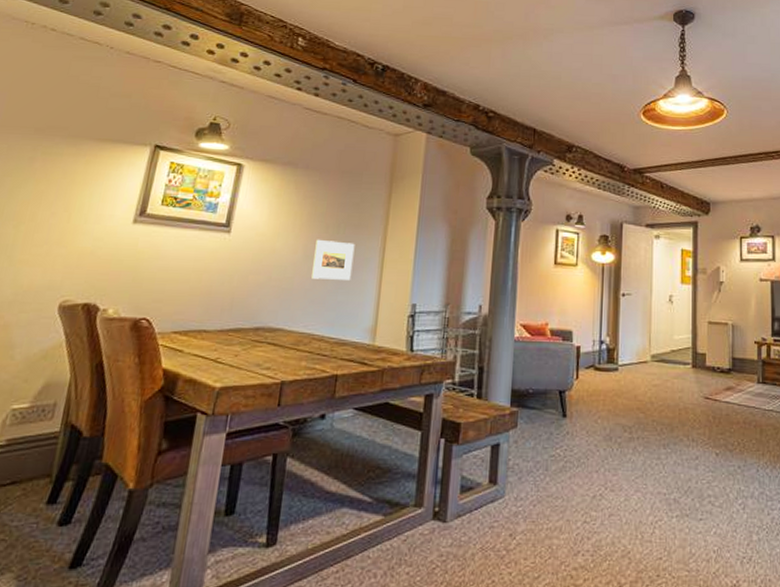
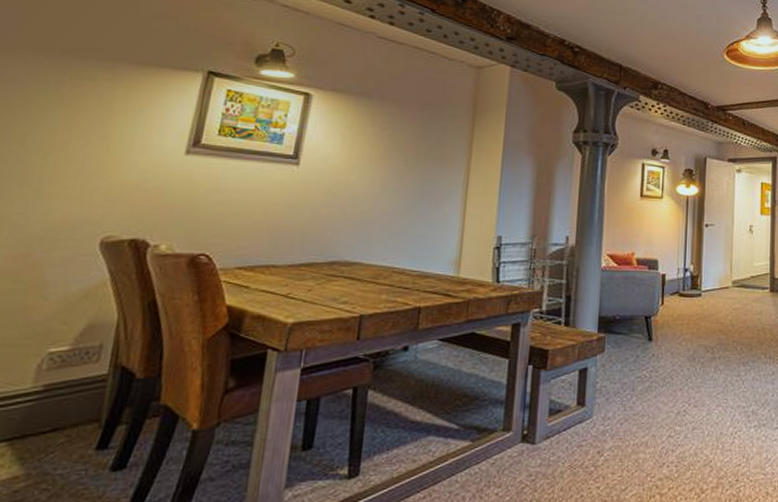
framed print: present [310,239,355,280] -> none [389,172,437,213]

